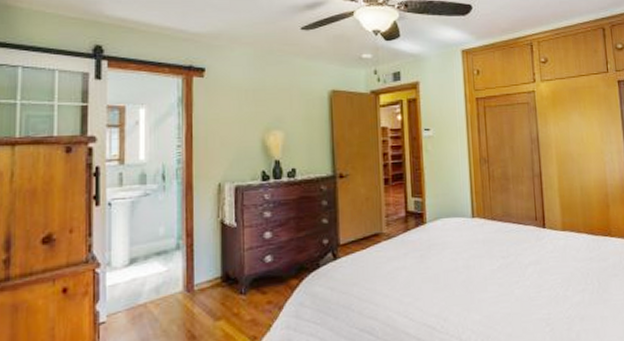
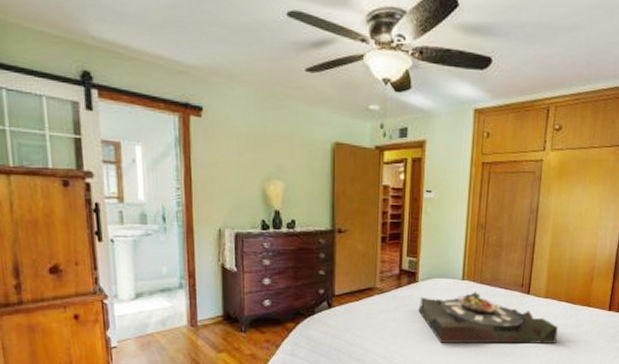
serving tray: none [429,228,584,291] -> present [418,291,558,345]

